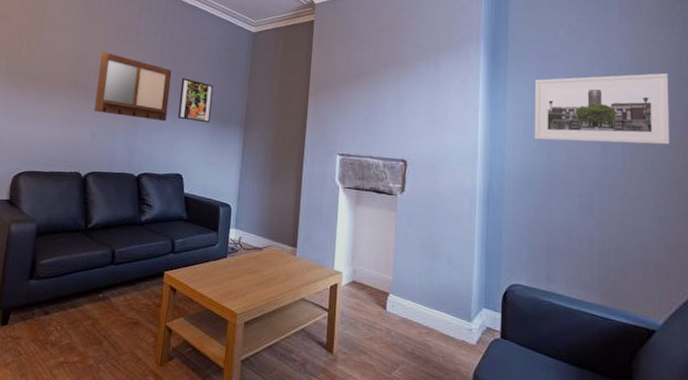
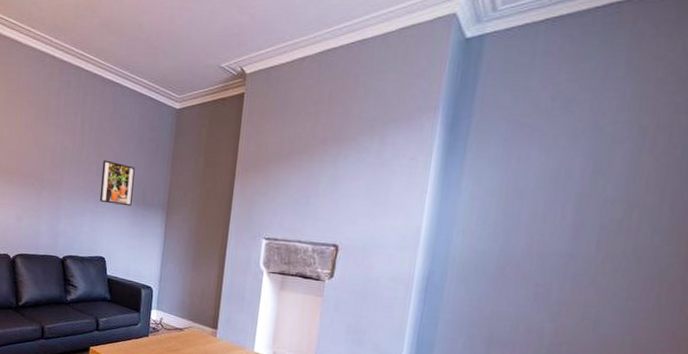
writing board: present [94,51,172,122] -> none [18,134,93,205]
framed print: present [534,72,670,145] -> none [490,143,678,229]

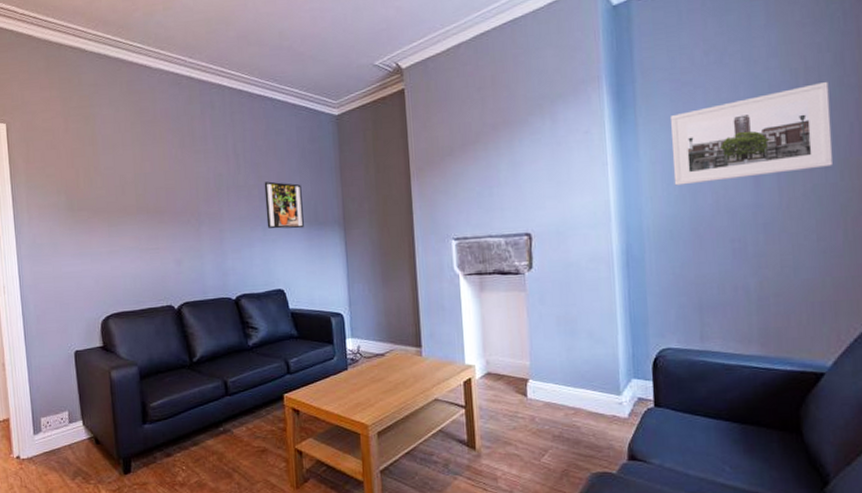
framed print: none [490,143,678,229] -> present [671,81,833,186]

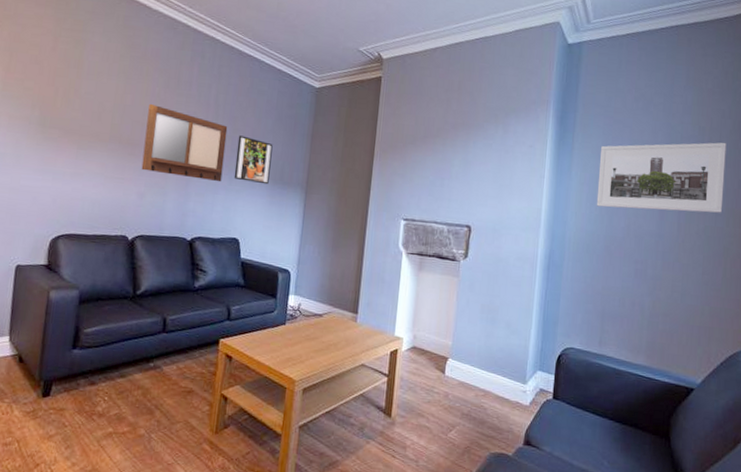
writing board: none [169,166,256,237] -> present [141,103,228,182]

